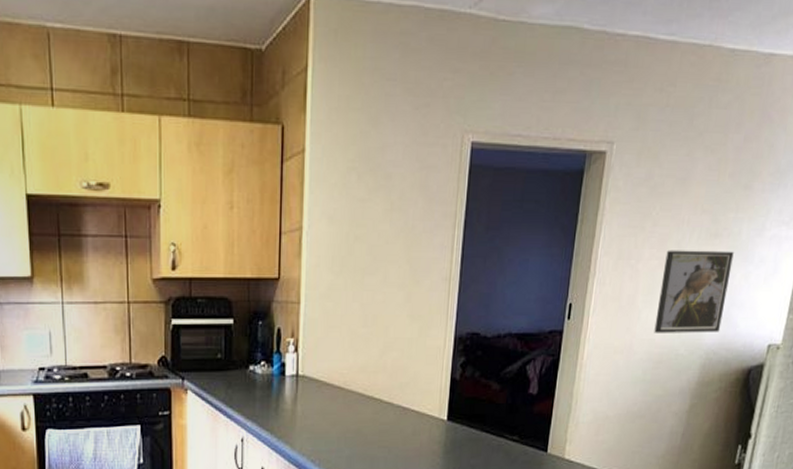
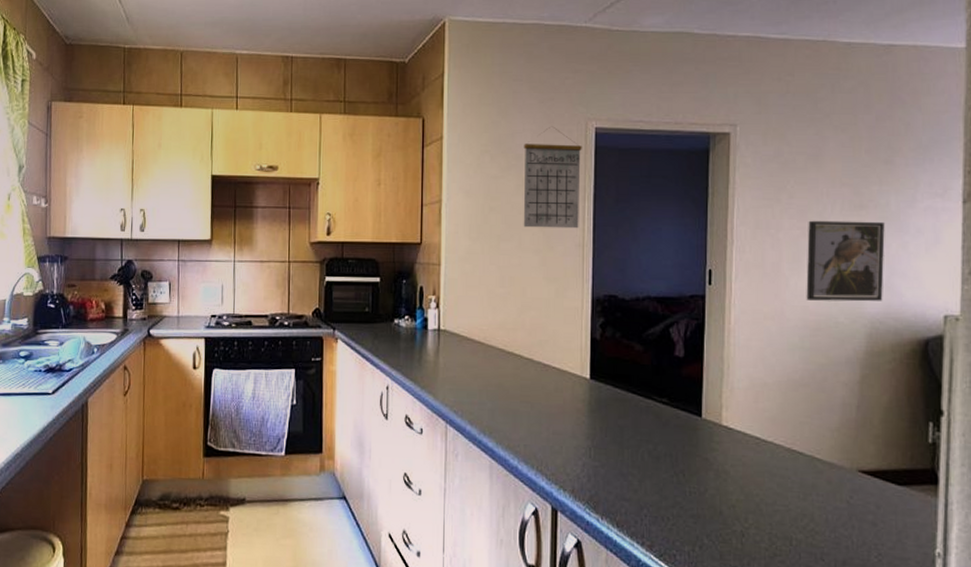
calendar: none [389,139,456,260] -> present [523,126,582,229]

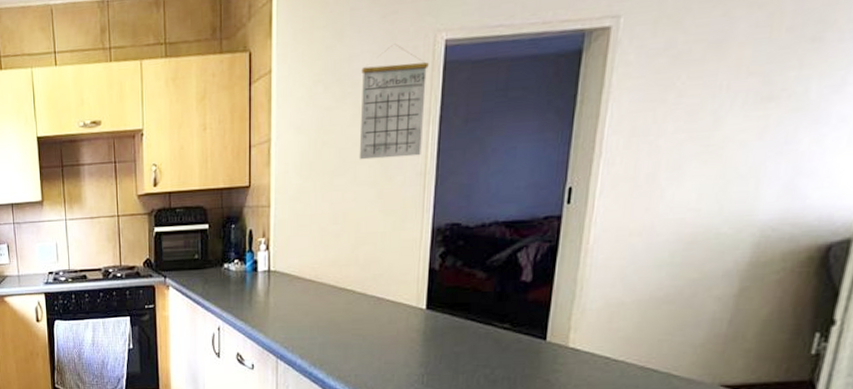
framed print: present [806,220,885,302] -> none [683,113,798,212]

